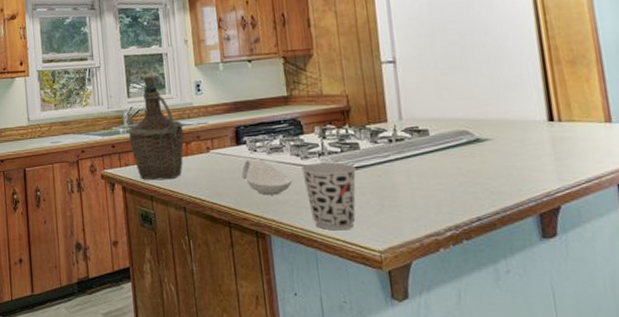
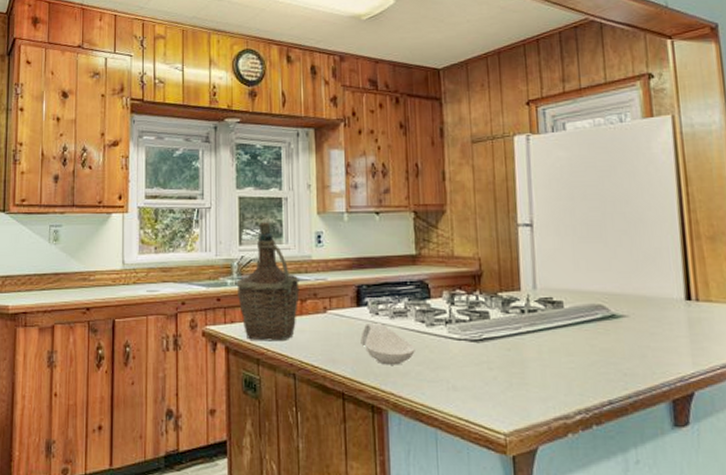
cup: present [300,162,357,231] -> none [425,331,485,409]

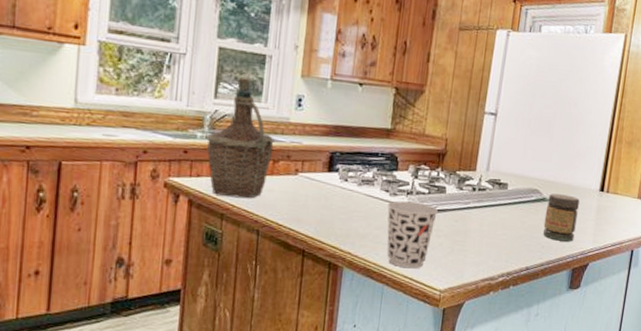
spoon rest: present [360,322,415,365] -> none [327,188,376,228]
cup: none [425,331,485,409] -> present [387,200,439,269]
jar: none [618,308,665,366] -> present [543,193,580,242]

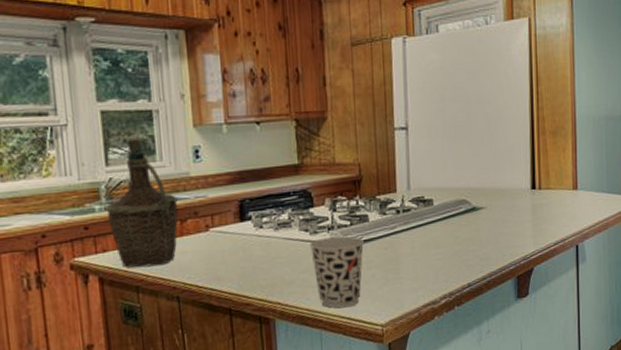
jar: present [543,193,580,242] -> none [477,199,513,250]

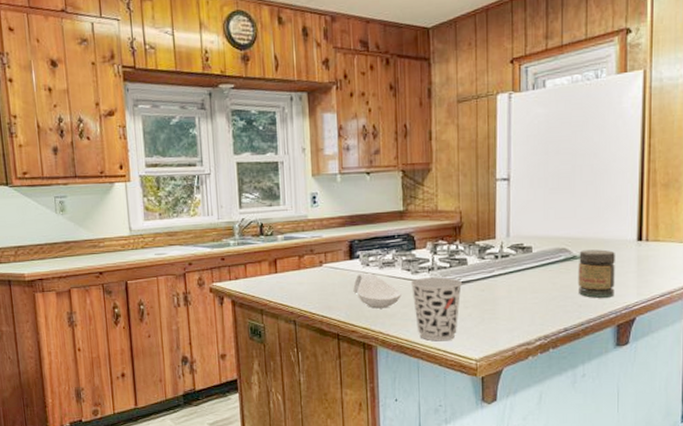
bottle: present [106,139,179,268] -> none [239,186,298,294]
spoon rest: none [245,235,300,277] -> present [353,272,401,309]
jar: none [477,199,513,250] -> present [578,249,615,298]

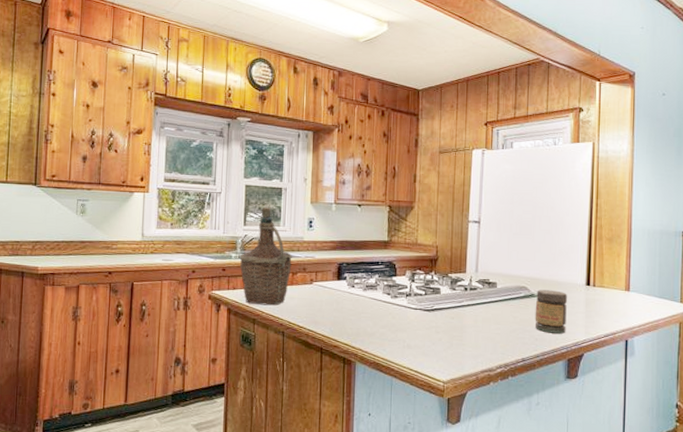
bottle: none [239,186,298,294] -> present [239,208,292,306]
spoon rest: present [353,272,401,309] -> none [338,293,381,327]
cup: present [410,277,463,342] -> none [389,302,436,362]

